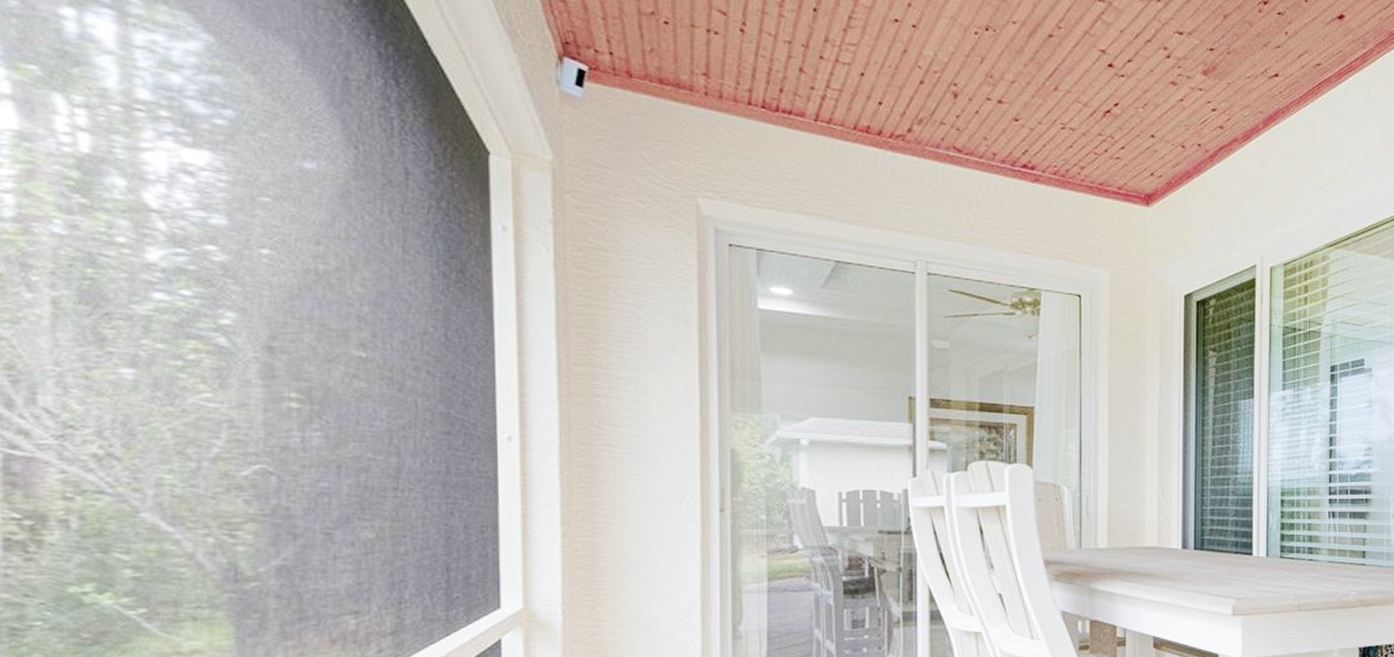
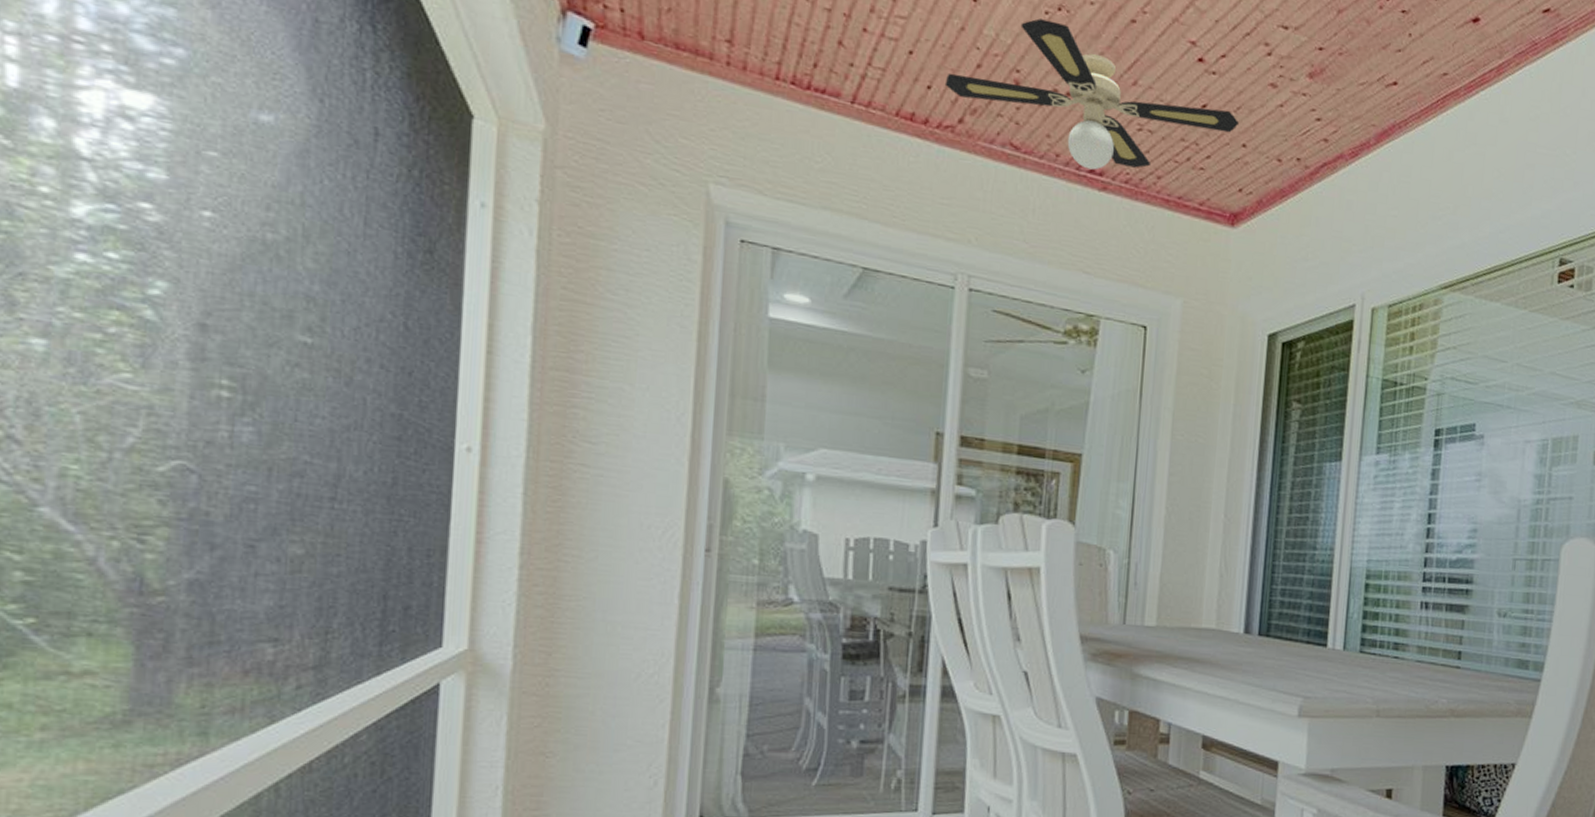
ceiling fan: none [893,38,1147,165] -> present [944,18,1240,170]

